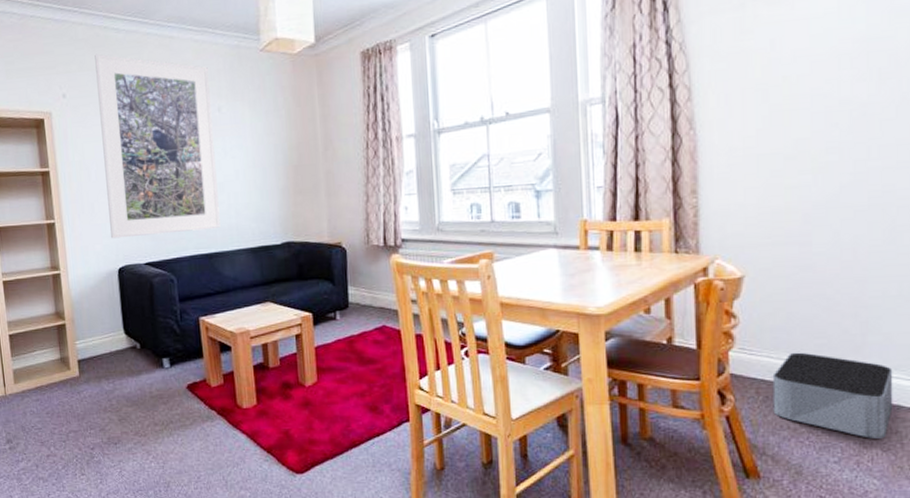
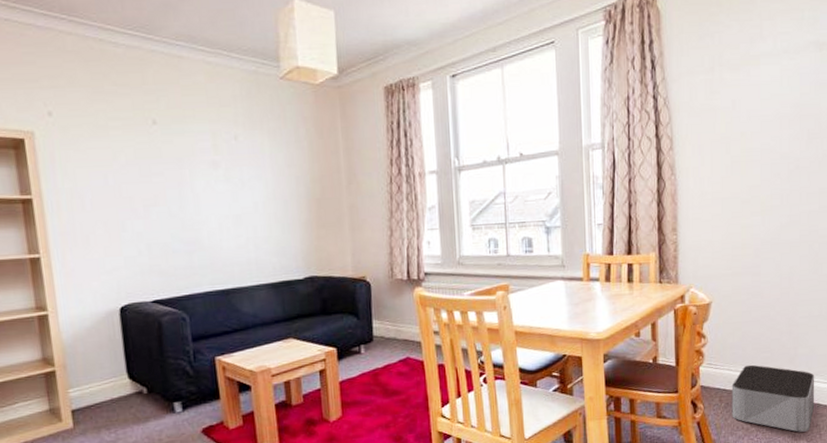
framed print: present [95,53,221,239] -> none [88,69,238,275]

